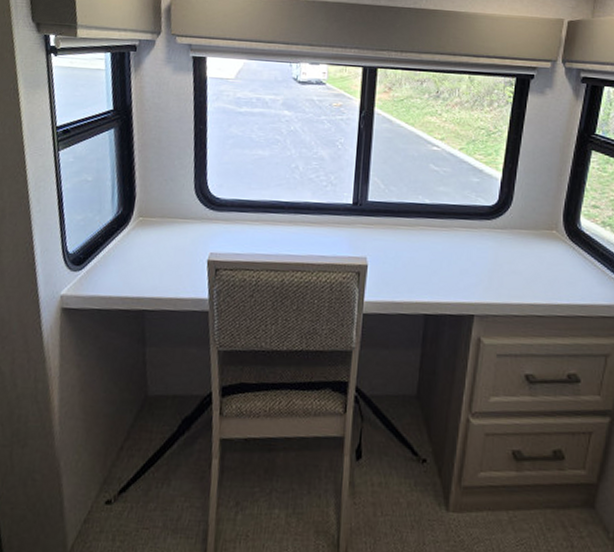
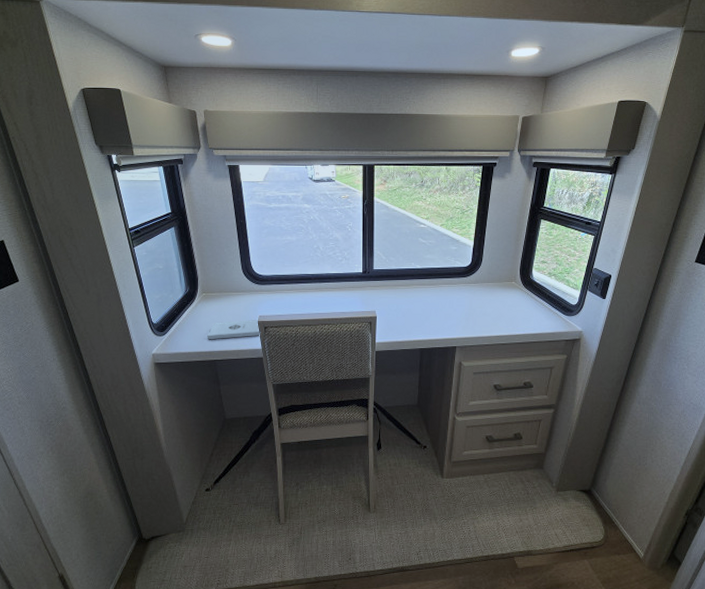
notepad: none [137,257,210,282] -> present [207,320,261,340]

